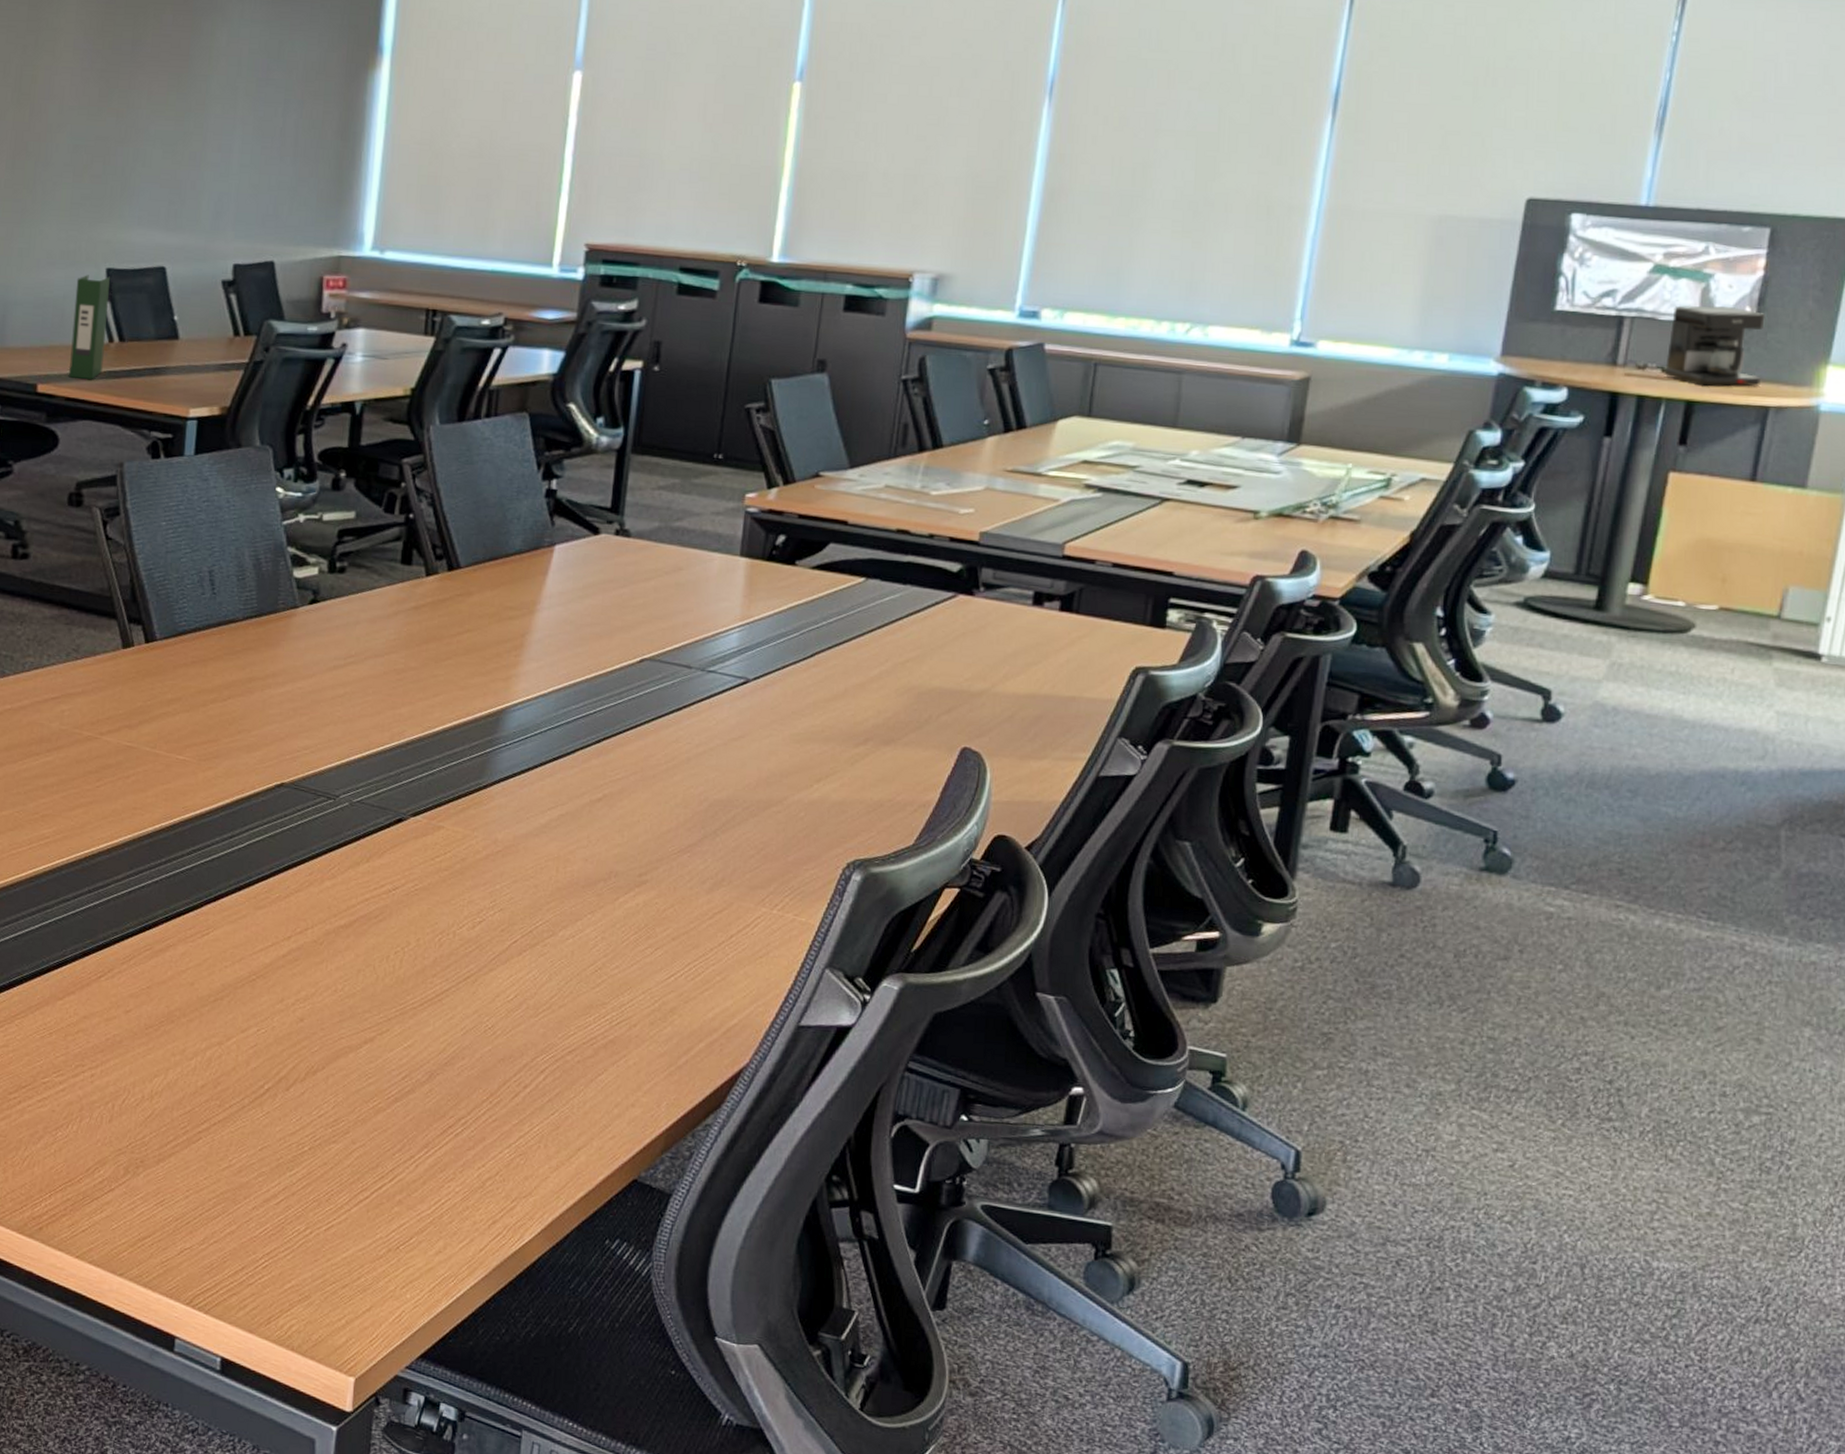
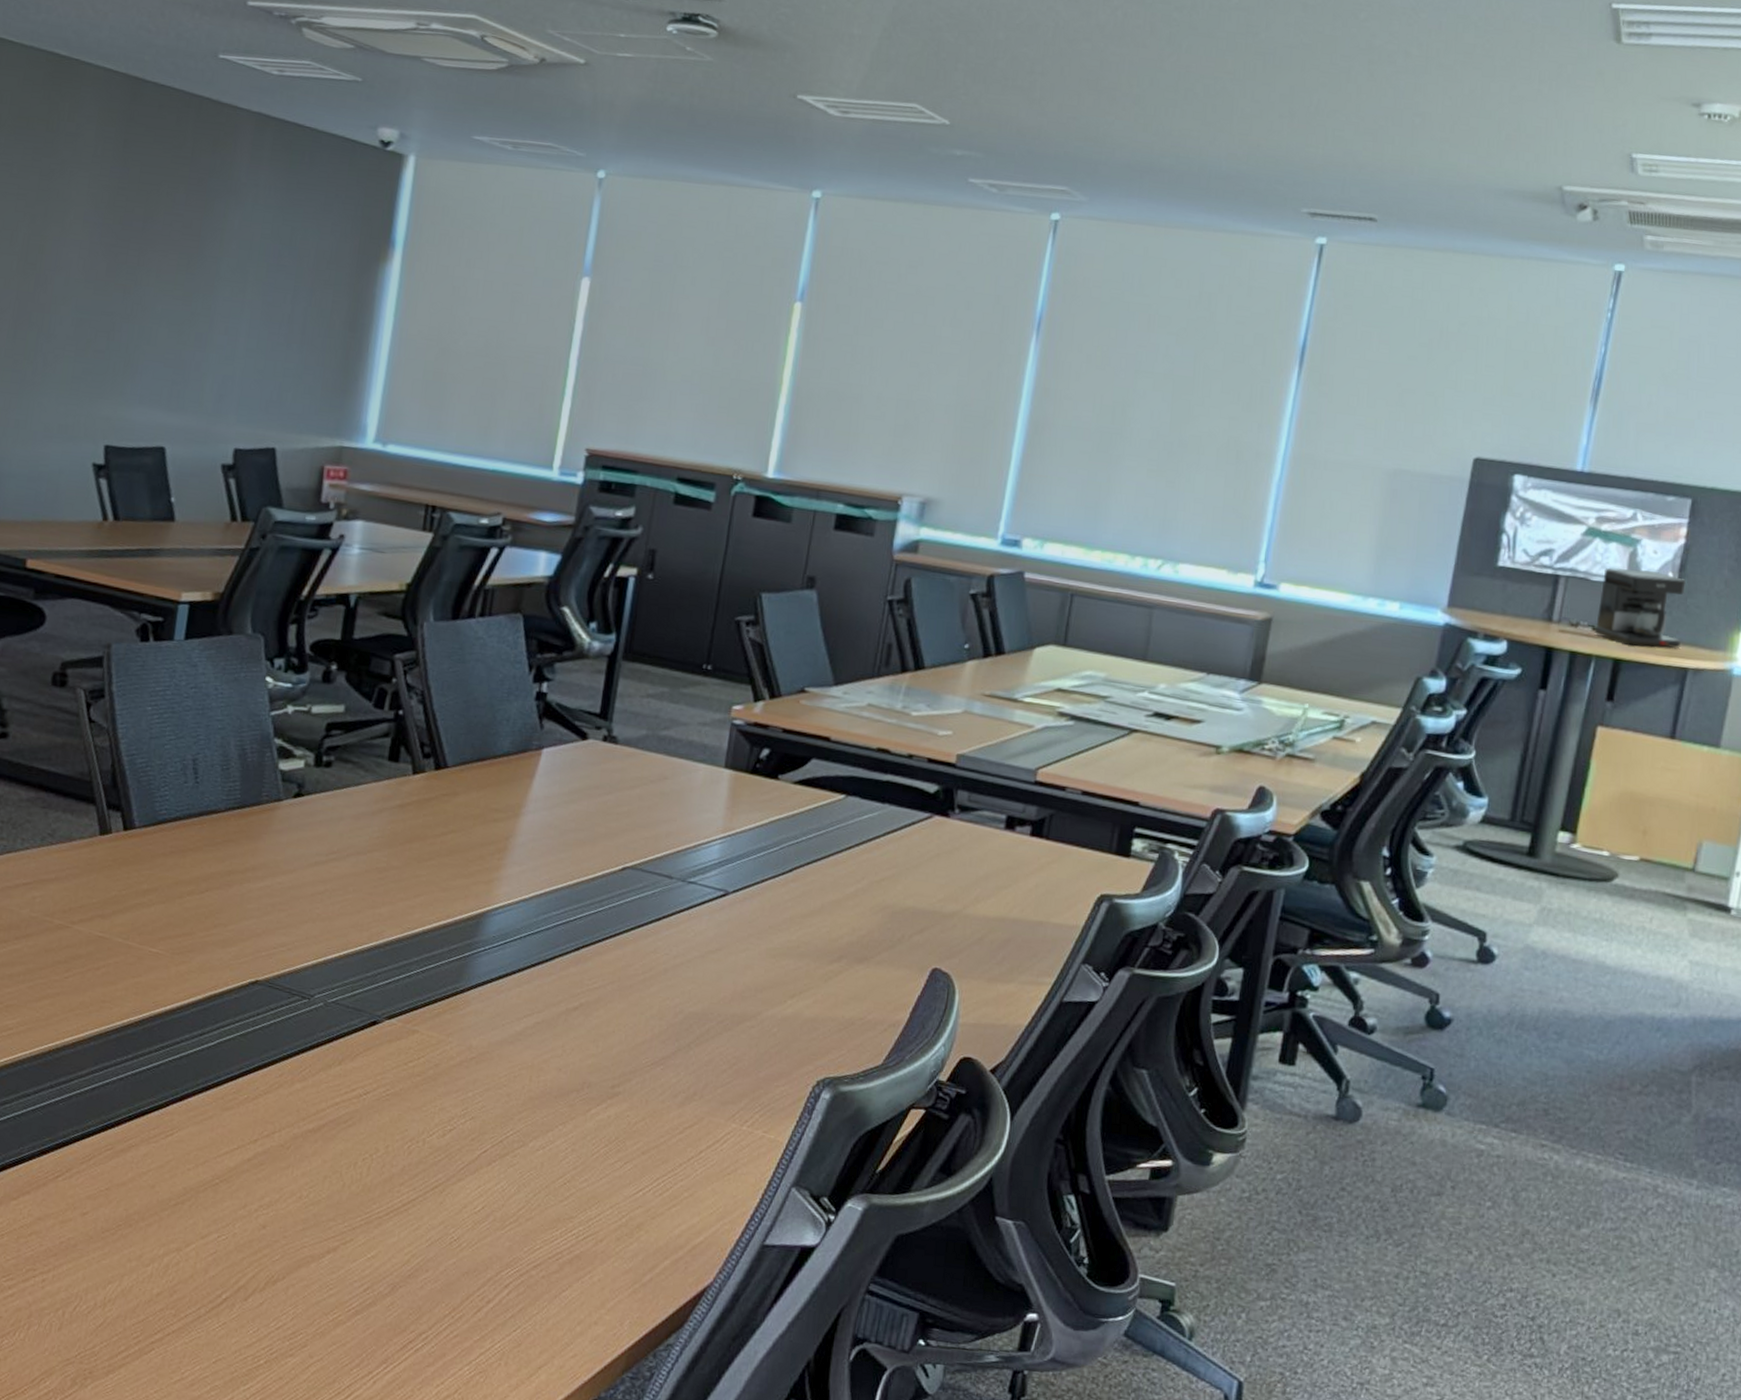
binder: present [69,275,110,379] -> none [60,450,108,557]

